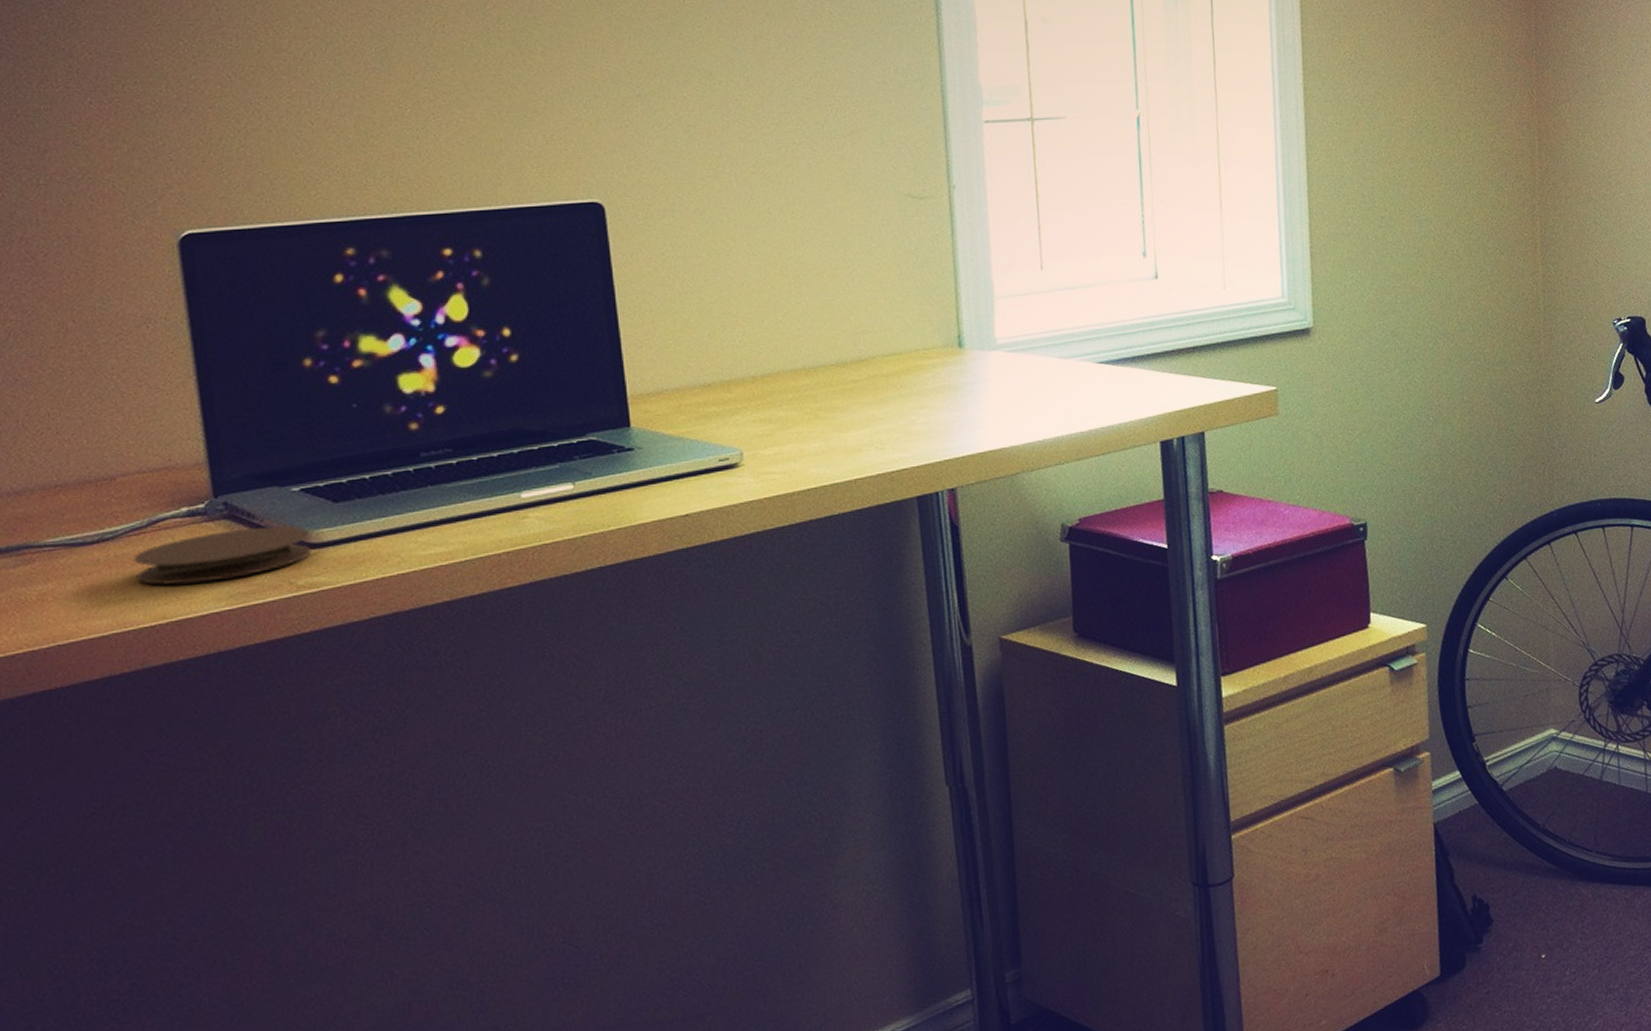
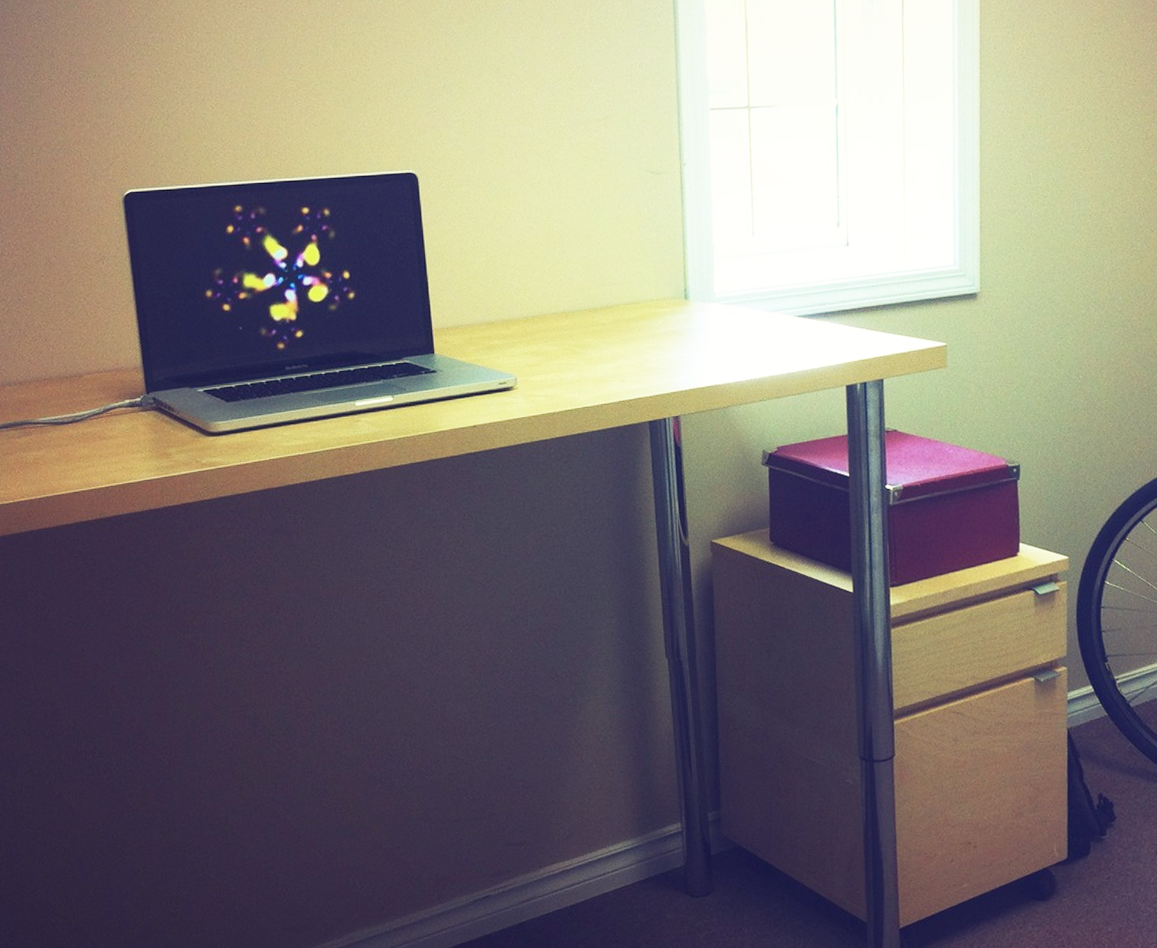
coaster: present [133,526,312,585] -> none [94,418,211,457]

